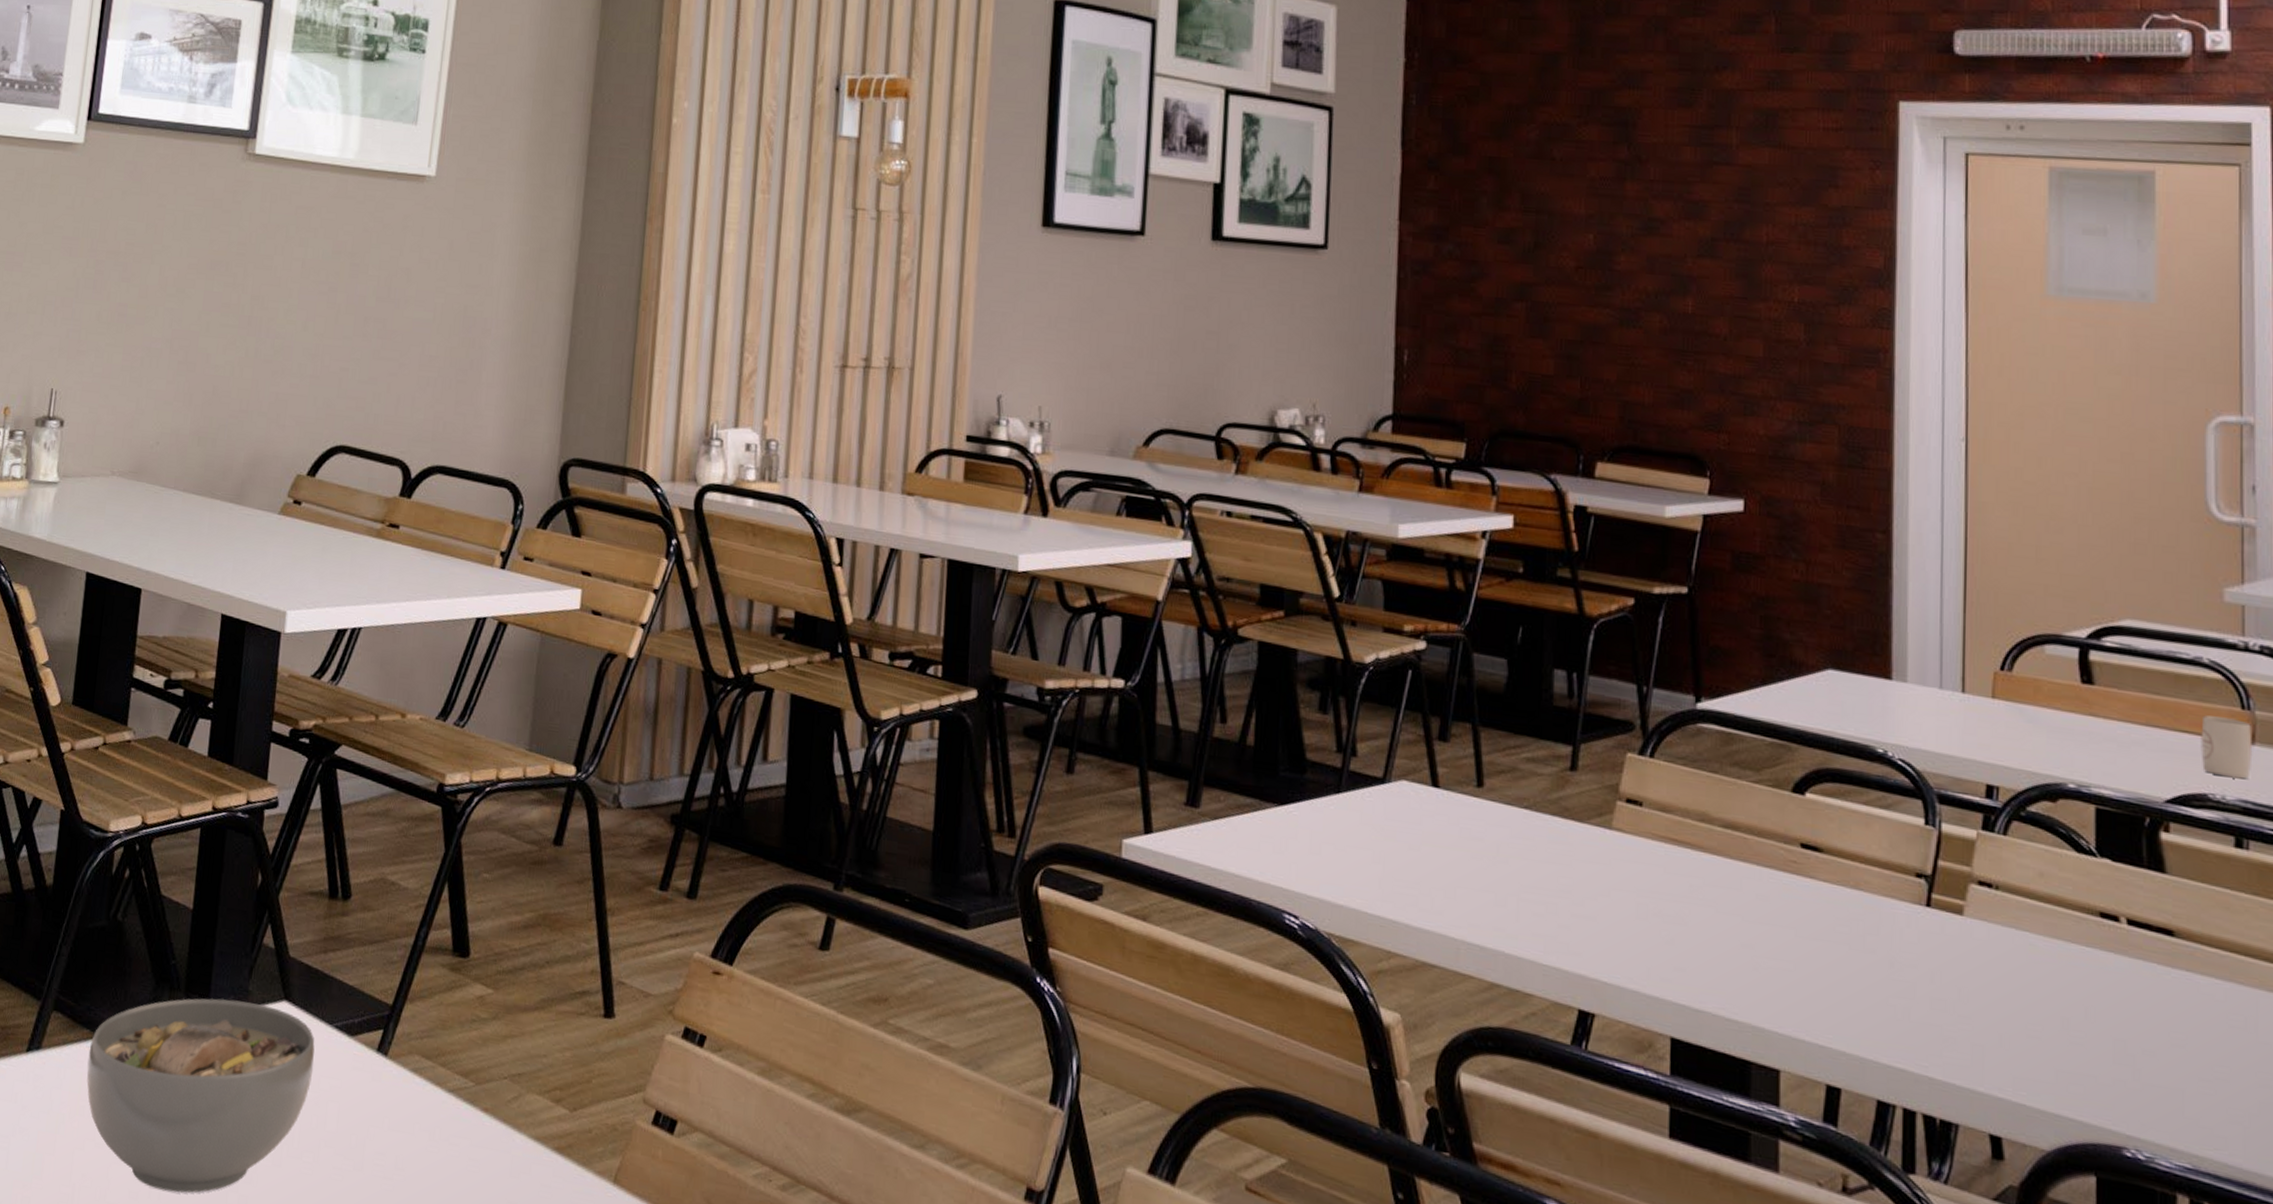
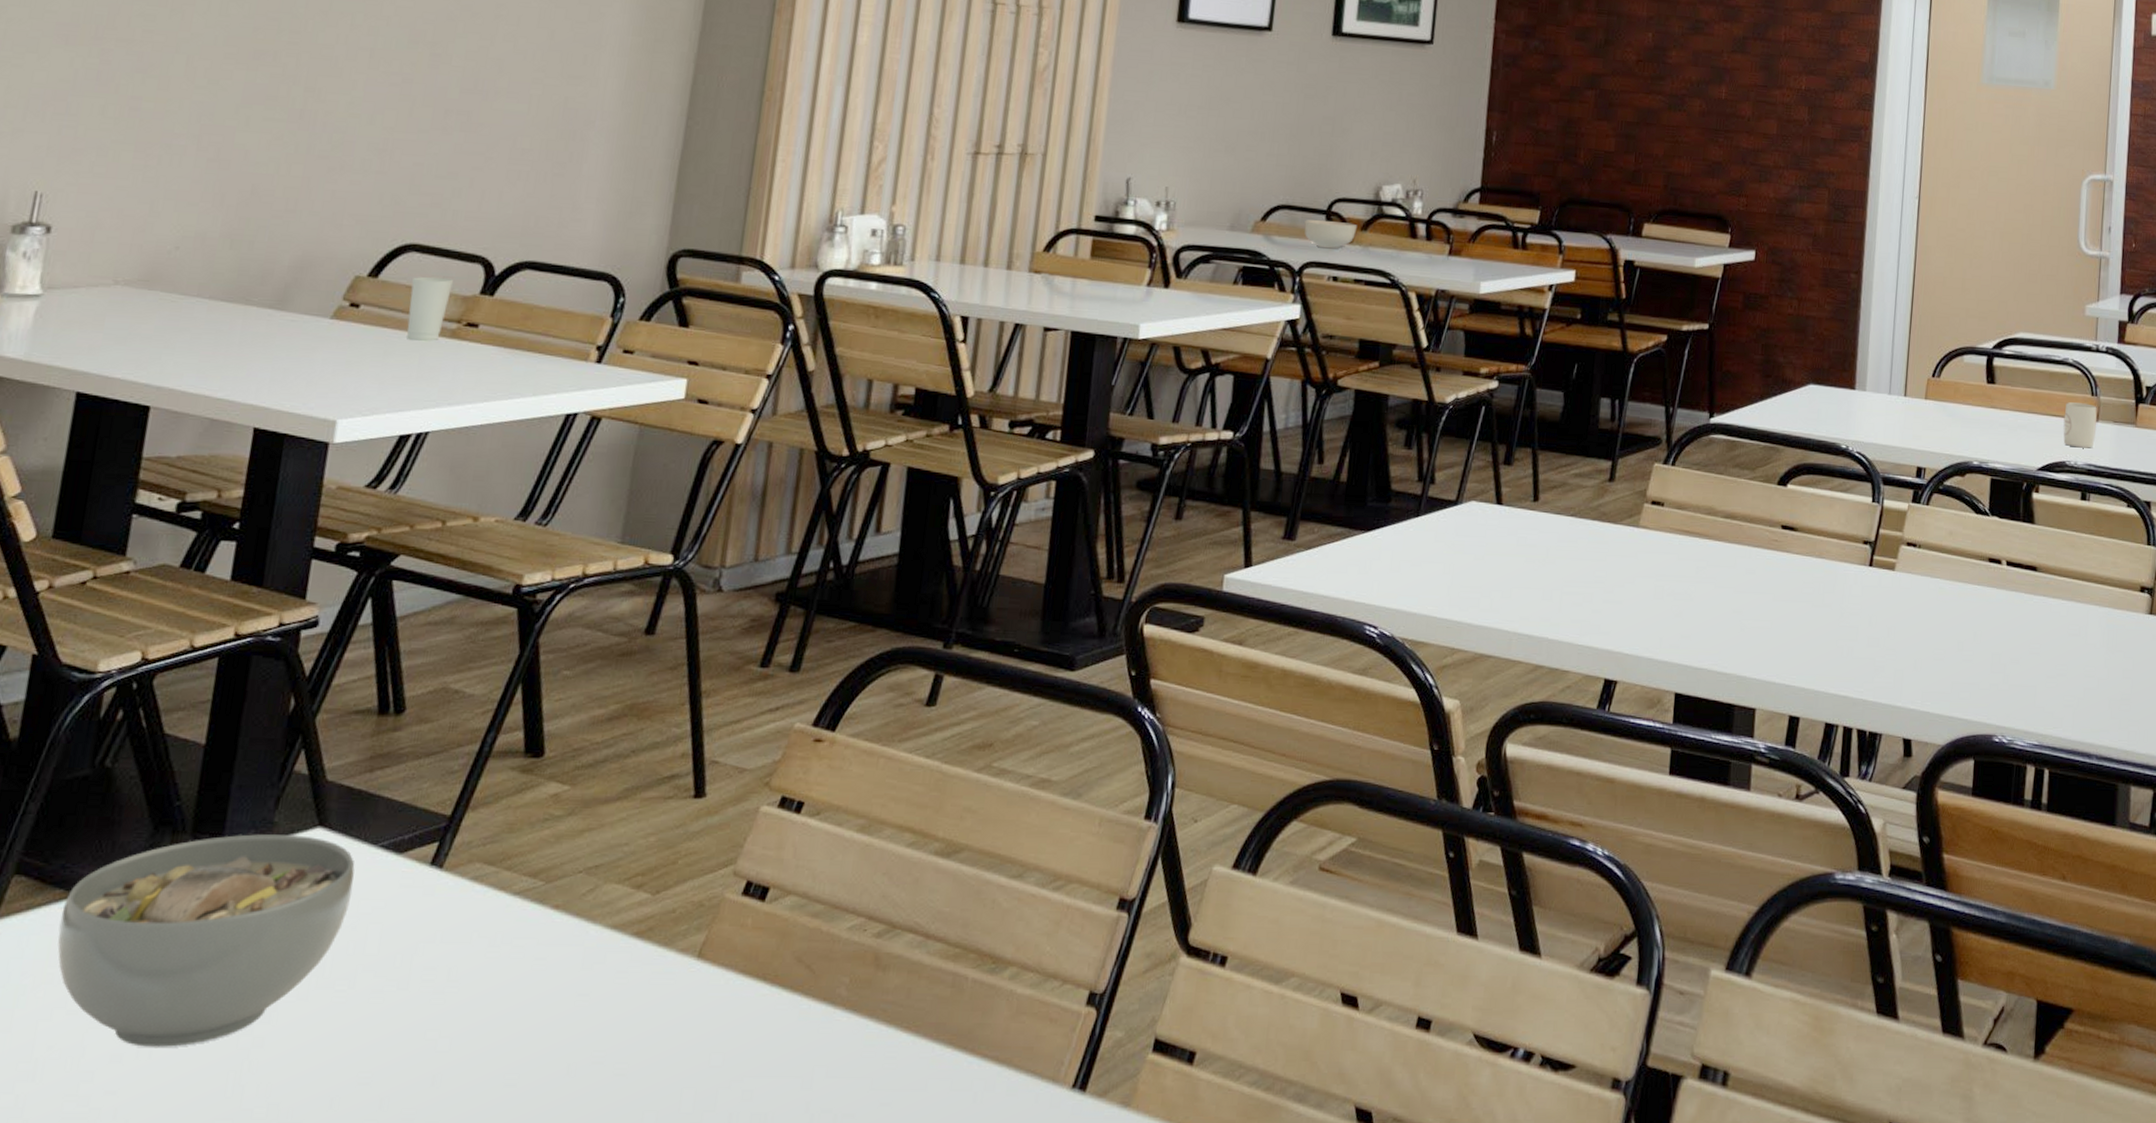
cup: none [340,477,378,540] -> present [406,276,454,341]
bowl: none [1191,446,1252,481] -> present [1304,220,1358,250]

